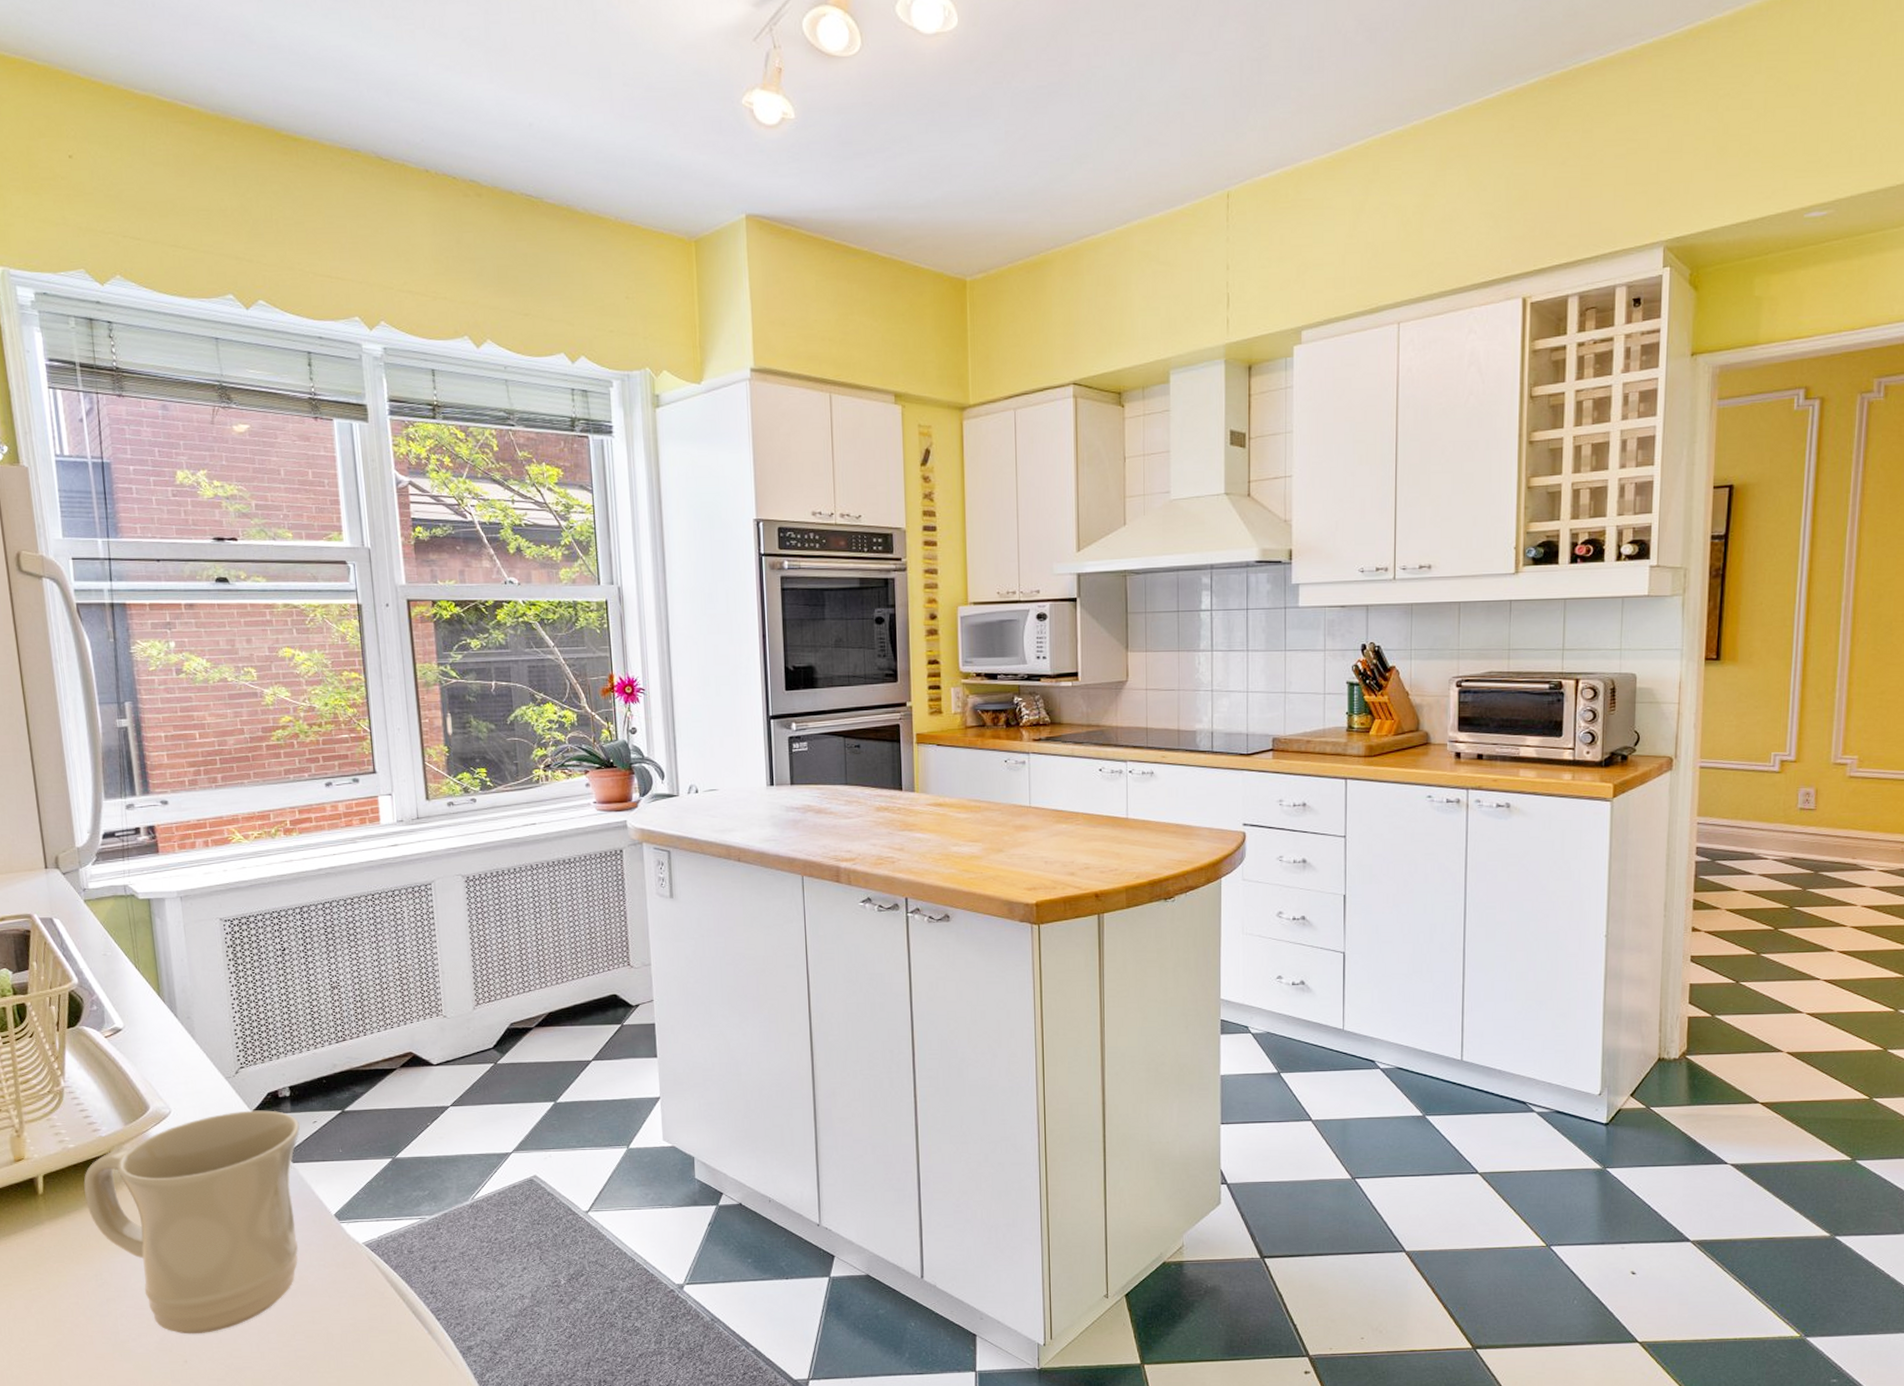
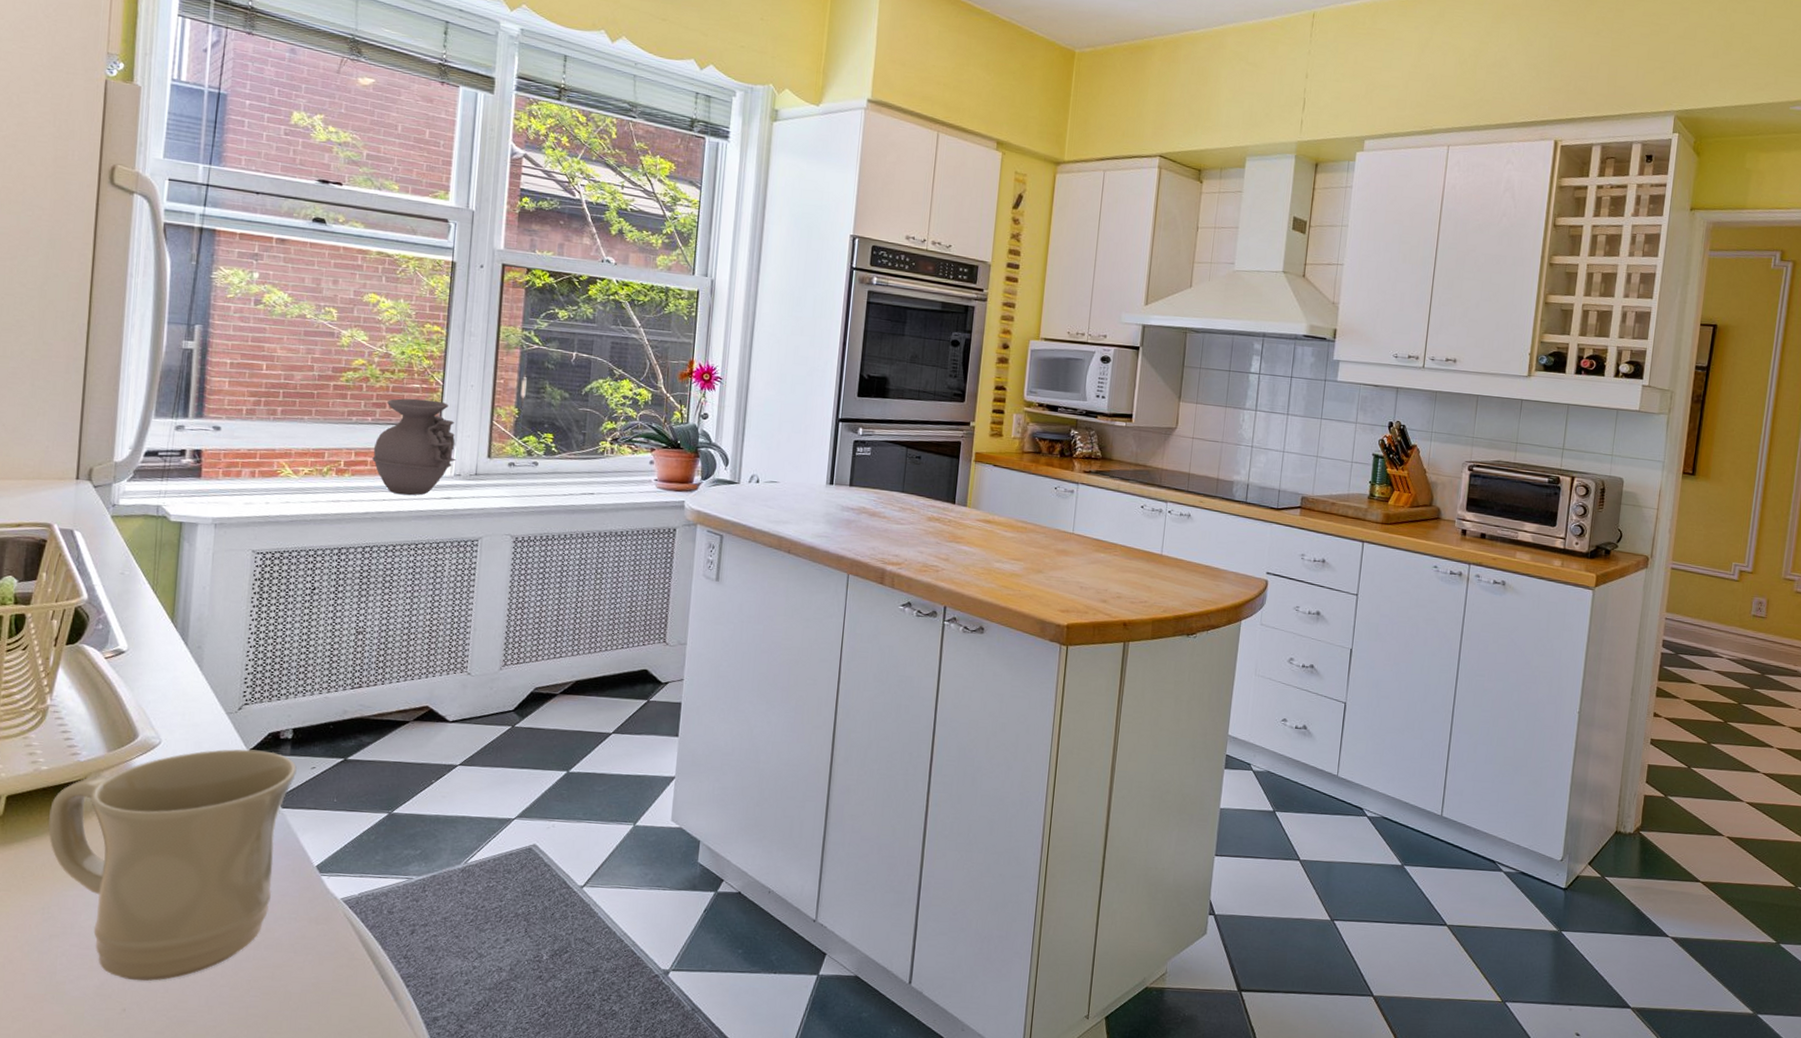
vase: none [315,748,396,847] -> present [372,398,456,496]

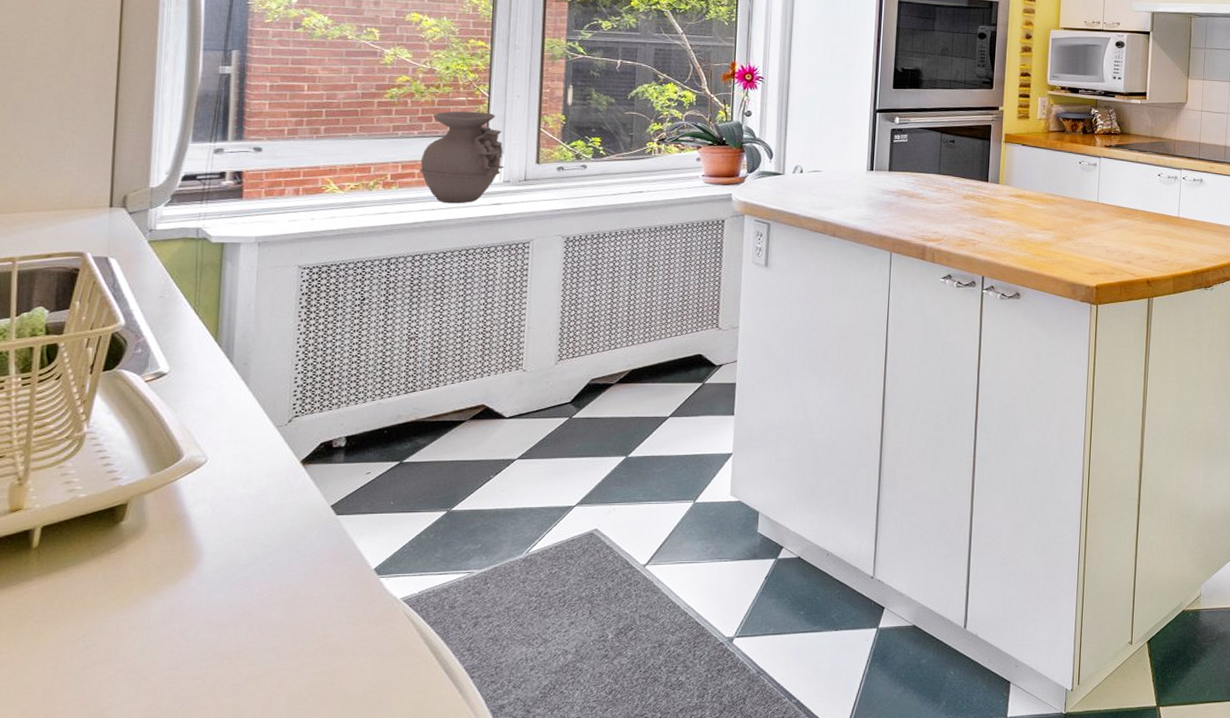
mug: present [48,749,297,981] -> none [87,460,351,700]

